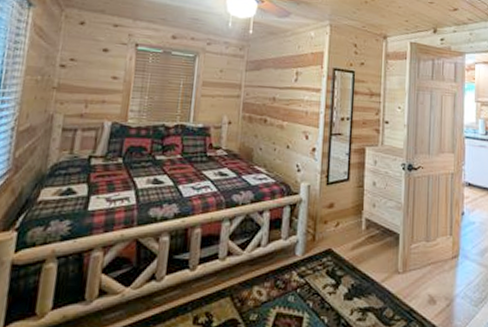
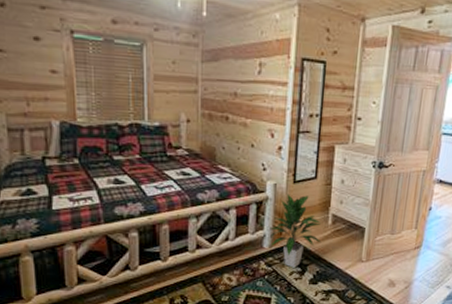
indoor plant: none [303,196,356,280] -> present [270,193,322,268]

